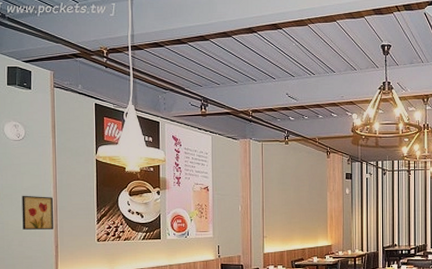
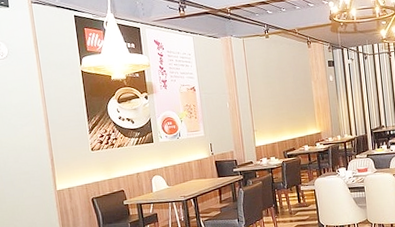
wall art: present [22,195,53,230] -> none [12,112,47,146]

